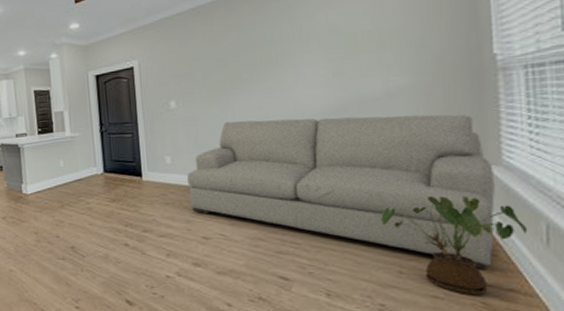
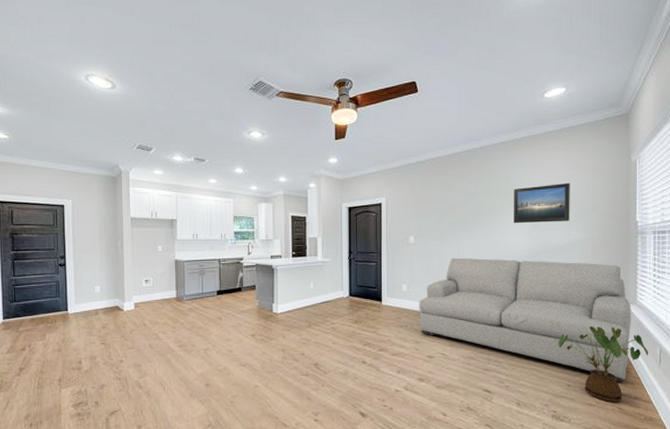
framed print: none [303,14,387,75] -> present [514,182,570,224]

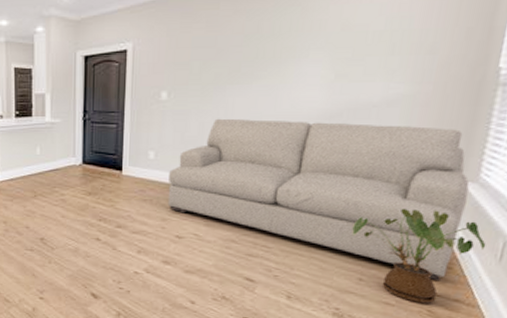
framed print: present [514,182,570,224] -> none [307,14,401,74]

